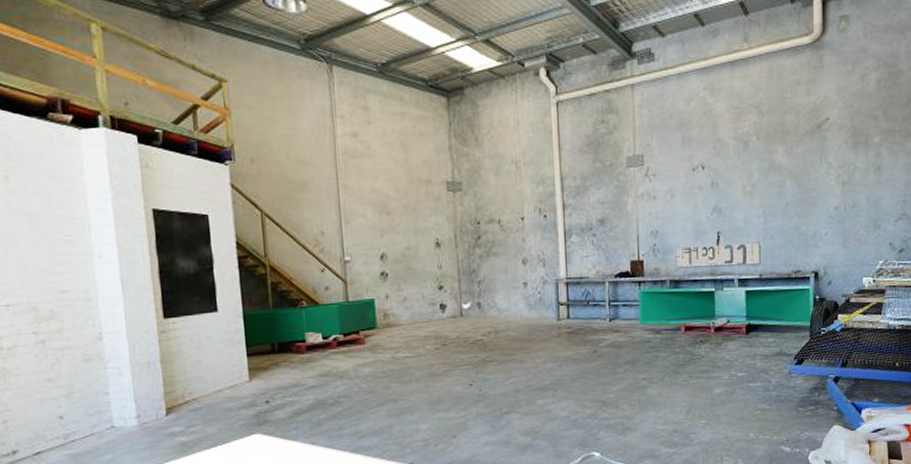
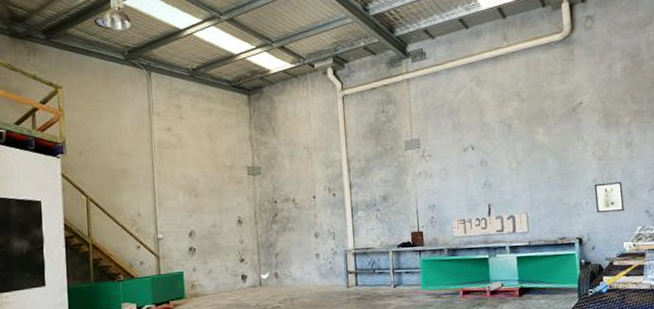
wall art: none [835,211,866,245] -> present [594,182,624,213]

